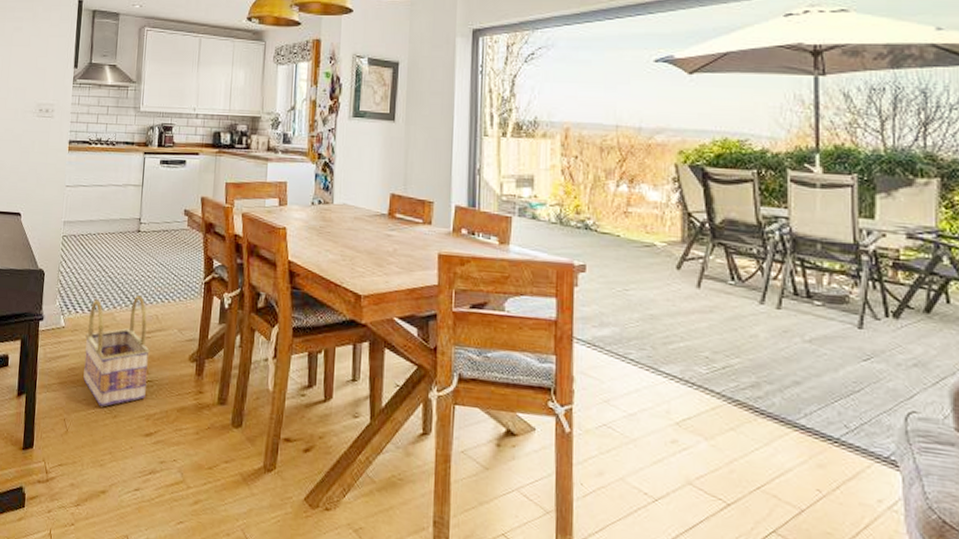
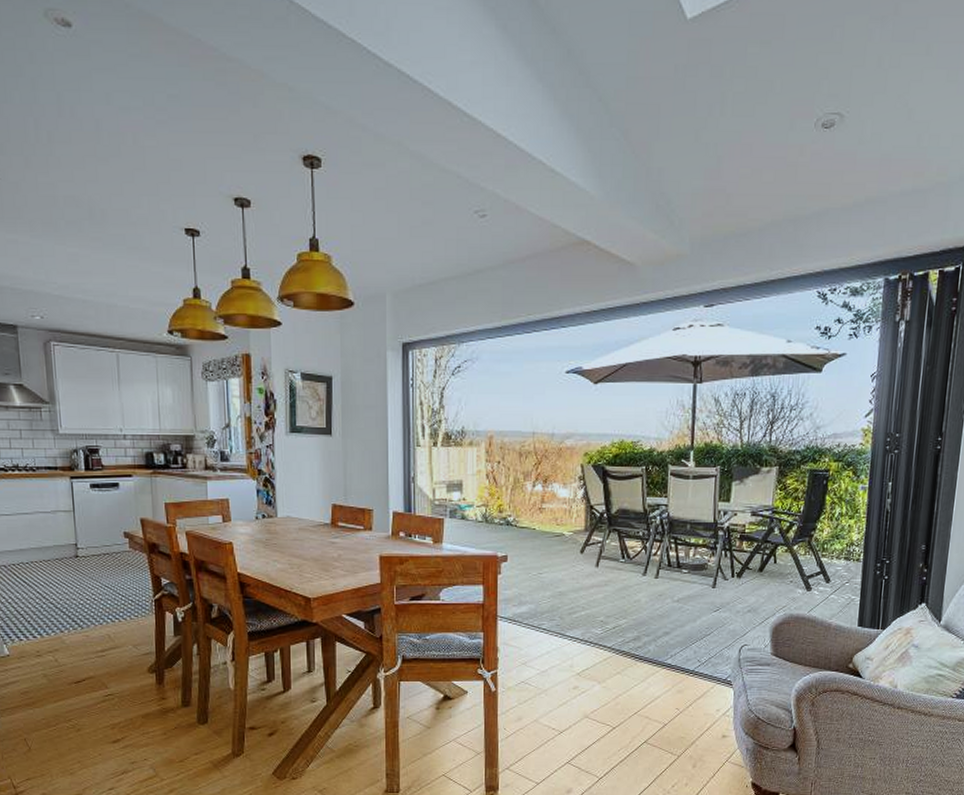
basket: present [83,295,150,407] -> none [34,618,108,724]

